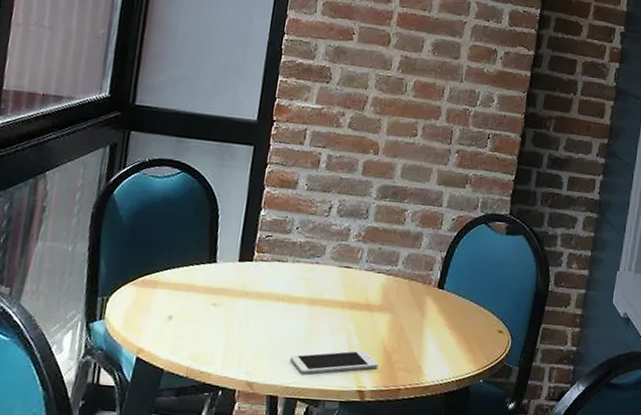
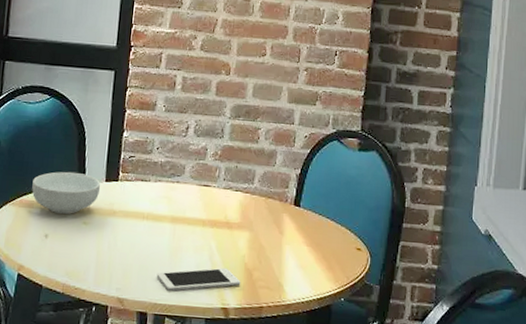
cereal bowl: none [156,250,233,295] -> present [32,171,101,214]

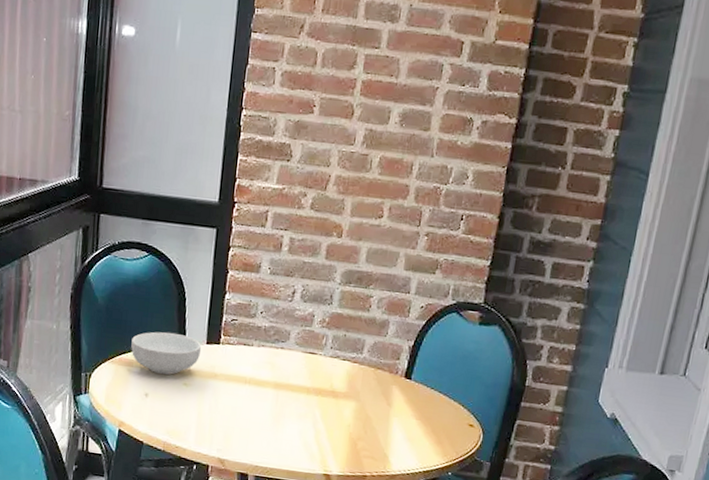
cell phone: present [156,267,241,291] -> none [258,435,345,455]

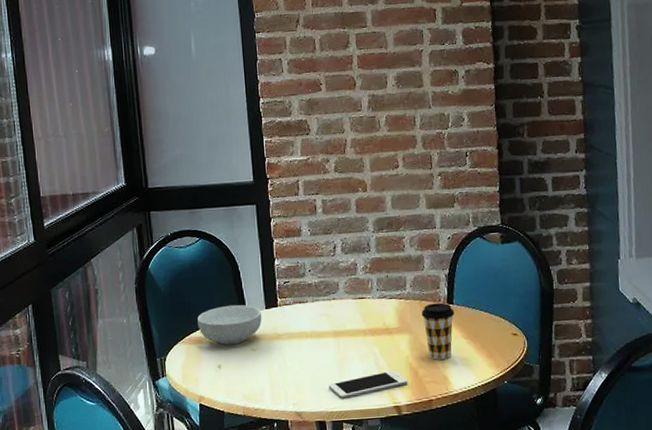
cell phone: none [258,435,345,455] -> present [328,370,408,399]
coffee cup: none [372,374,411,437] -> present [421,303,455,360]

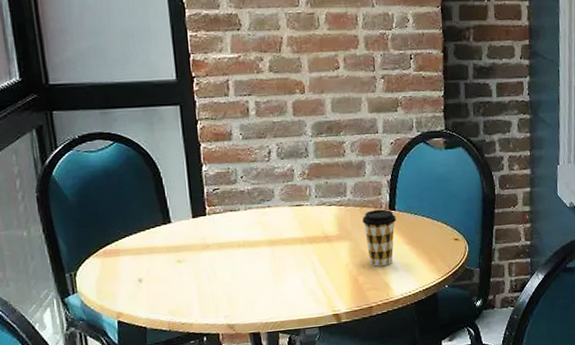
cereal bowl: present [197,304,262,345] -> none [113,214,189,257]
cell phone: present [328,370,408,399] -> none [263,278,348,309]

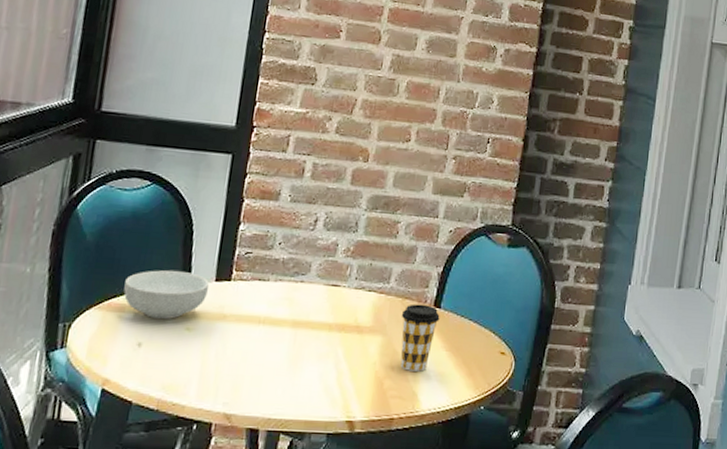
cereal bowl: none [113,214,189,257] -> present [123,270,209,319]

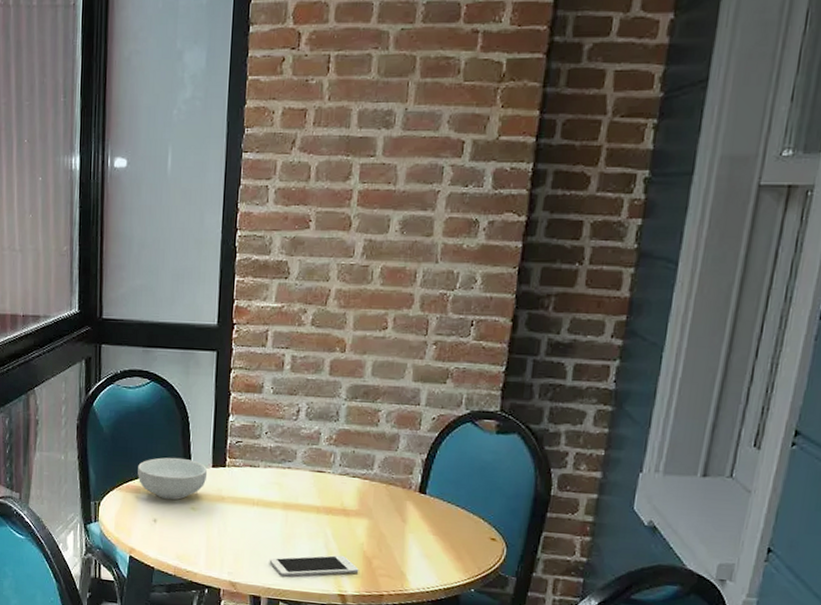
cell phone: none [271,376,370,404] -> present [269,555,359,577]
coffee cup: present [400,304,440,372] -> none [386,489,426,554]

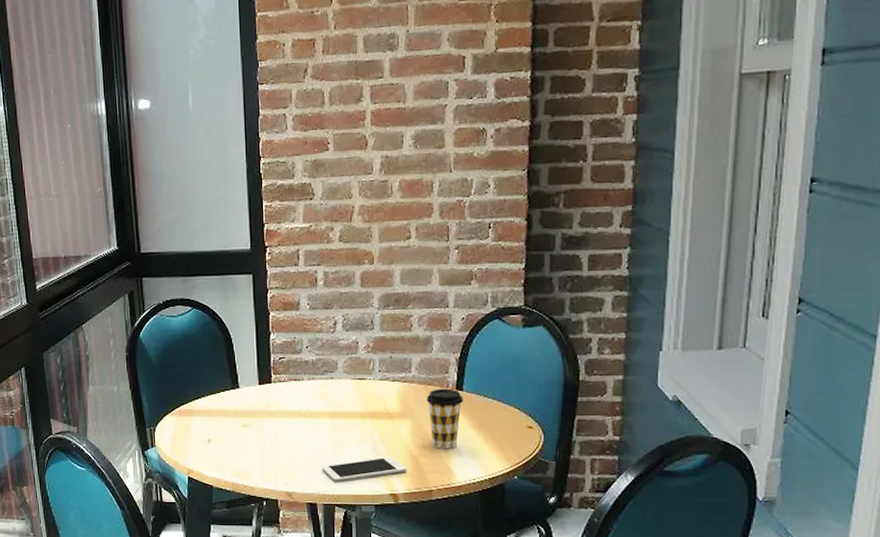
cereal bowl: present [138,457,208,500] -> none [188,378,255,419]
coffee cup: none [386,489,426,554] -> present [426,389,463,449]

